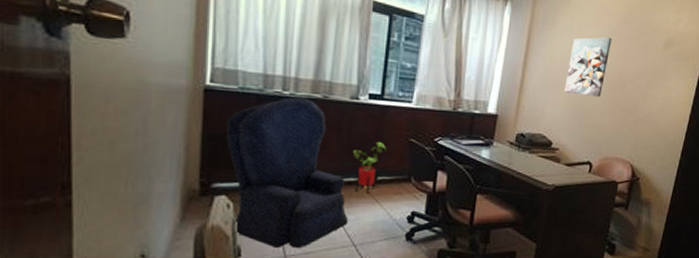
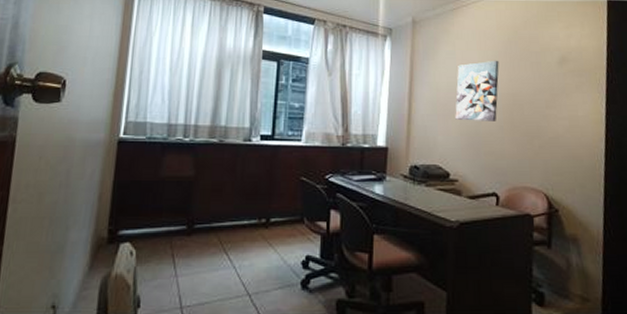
armchair: present [225,97,349,249] -> none [133,143,243,299]
house plant: present [352,142,386,194] -> none [246,183,278,237]

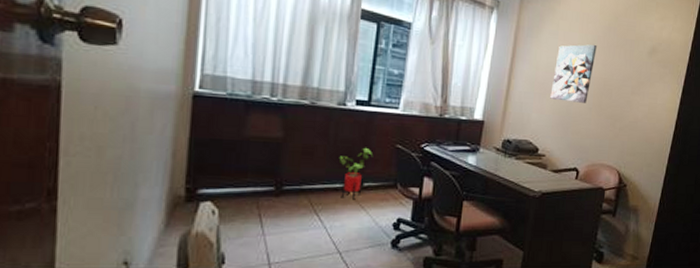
house plant: none [246,183,278,237] -> present [339,148,372,200]

